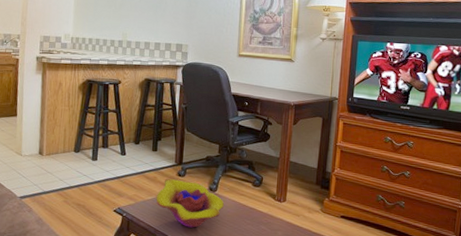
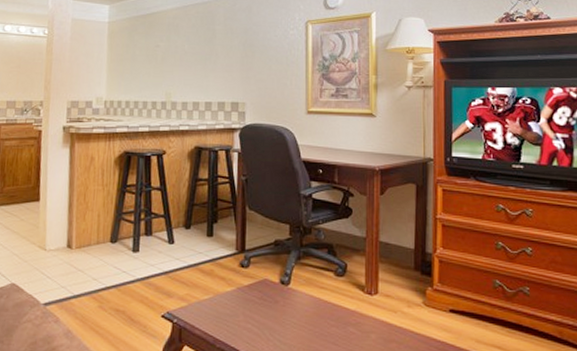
decorative bowl: present [156,178,225,228] -> none [214,270,301,334]

